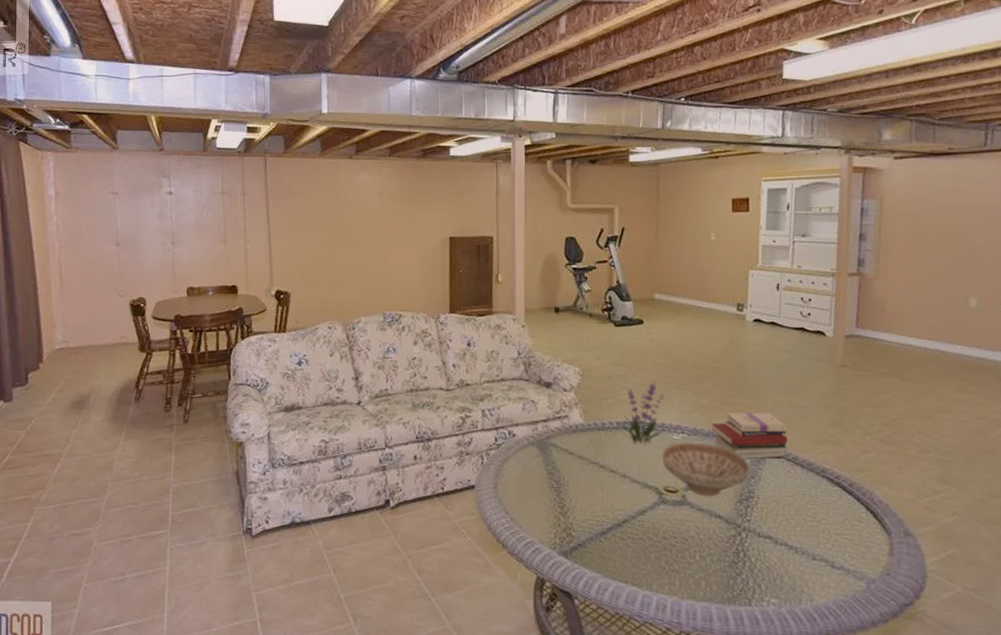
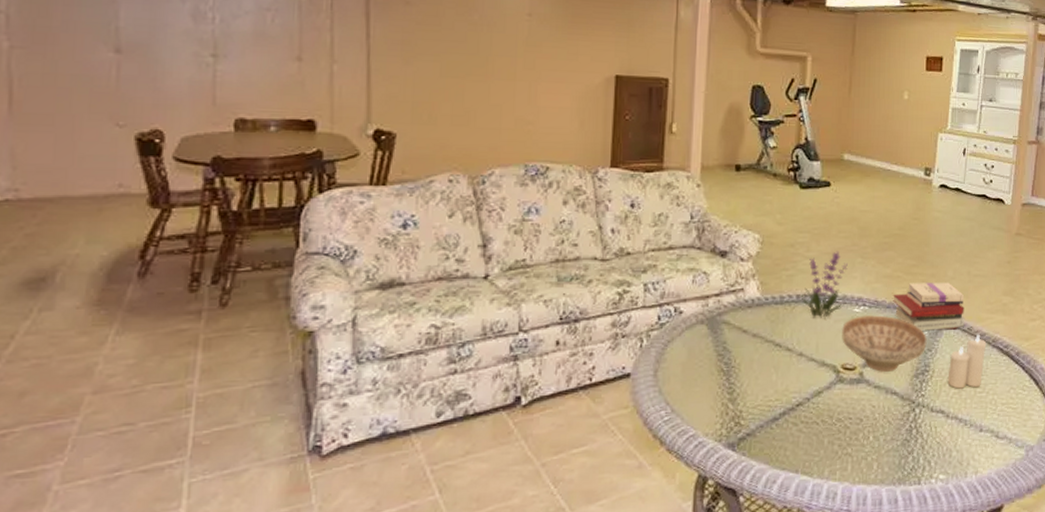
candle: none [774,464,815,517] -> present [947,334,987,389]

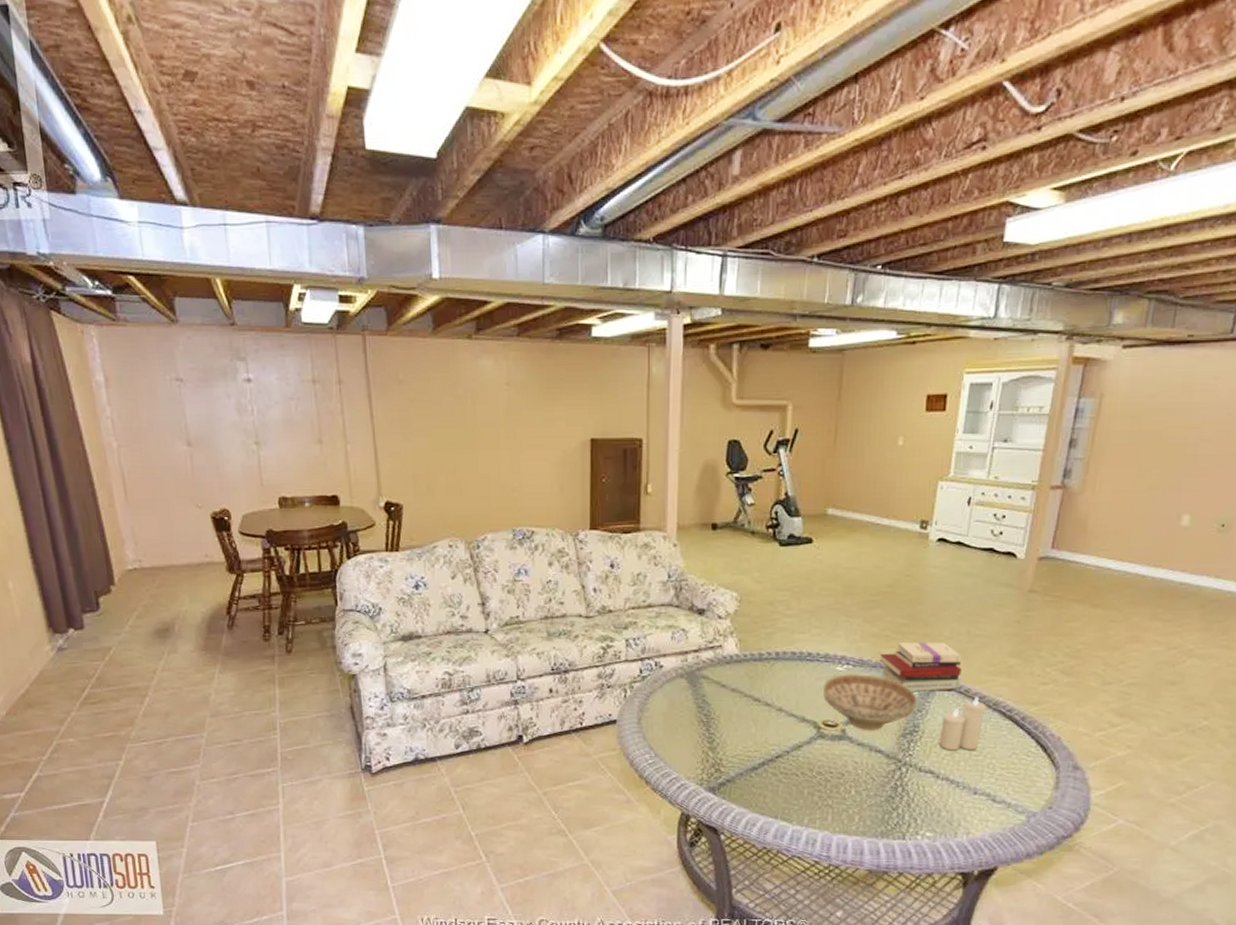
plant: present [799,251,848,318] -> none [779,609,831,676]

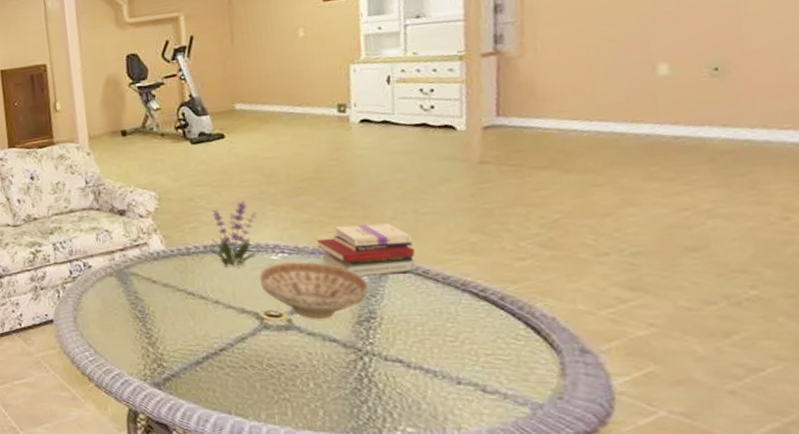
plant: none [779,609,831,676] -> present [206,200,259,267]
candle: present [939,696,986,751] -> none [402,277,453,337]

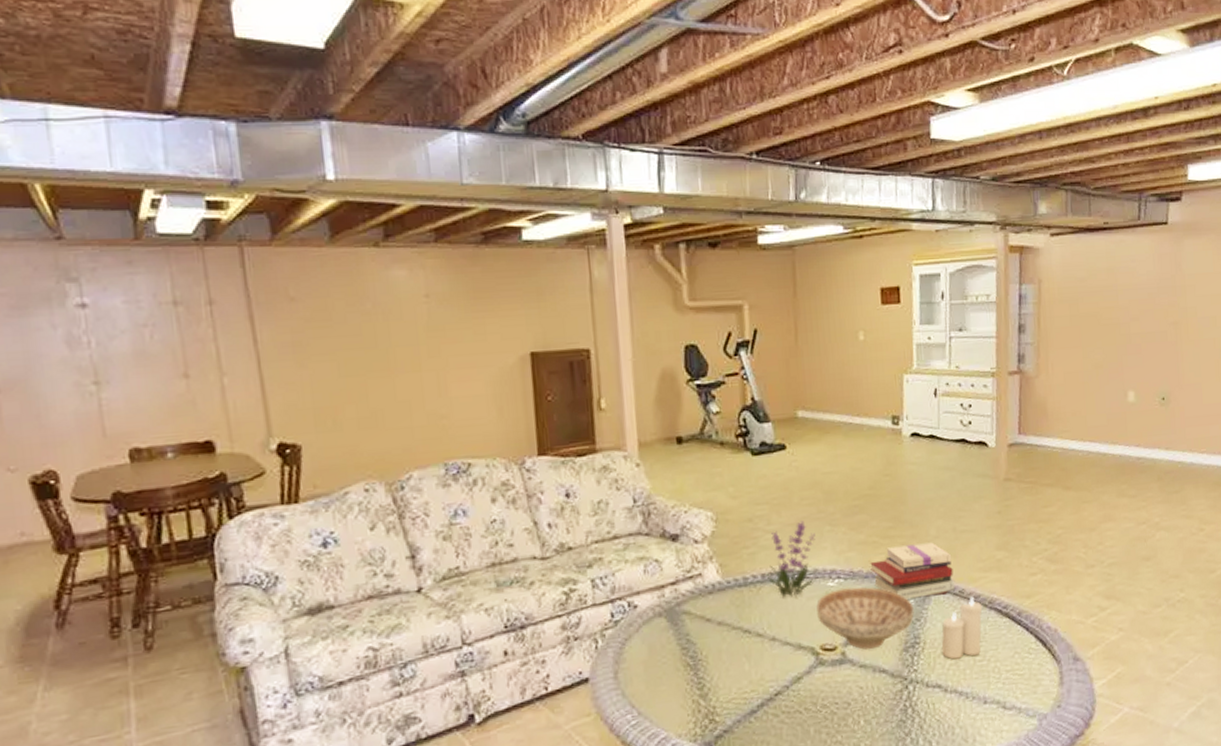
candle: none [402,277,453,337] -> present [941,596,983,660]

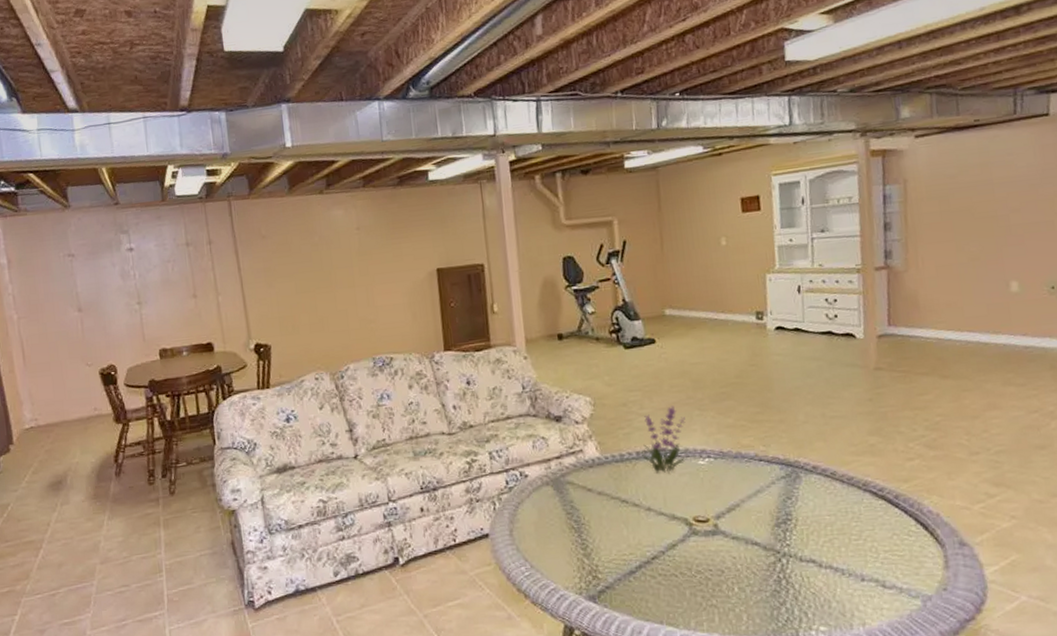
decorative bowl: present [816,586,914,650] -> none [688,465,785,523]
books: present [870,542,956,600] -> none [739,427,827,479]
candle: present [941,596,983,660] -> none [814,478,856,537]

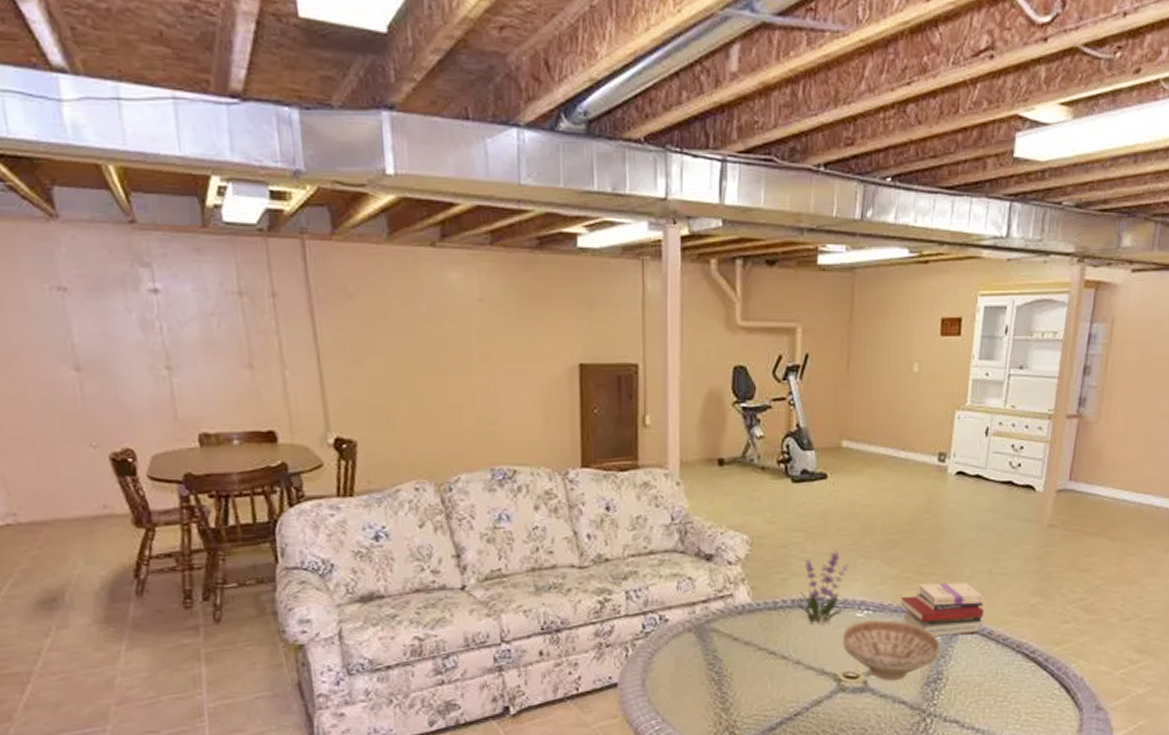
decorative bowl: none [688,465,785,523] -> present [843,619,940,680]
books: none [739,427,827,479] -> present [900,582,985,636]

